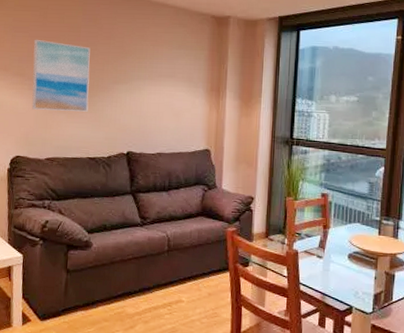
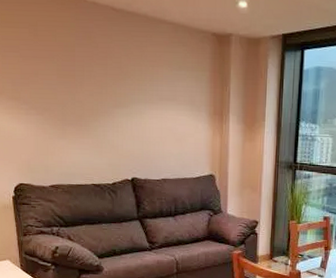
wall art: present [31,39,91,112] -> none [26,59,89,137]

